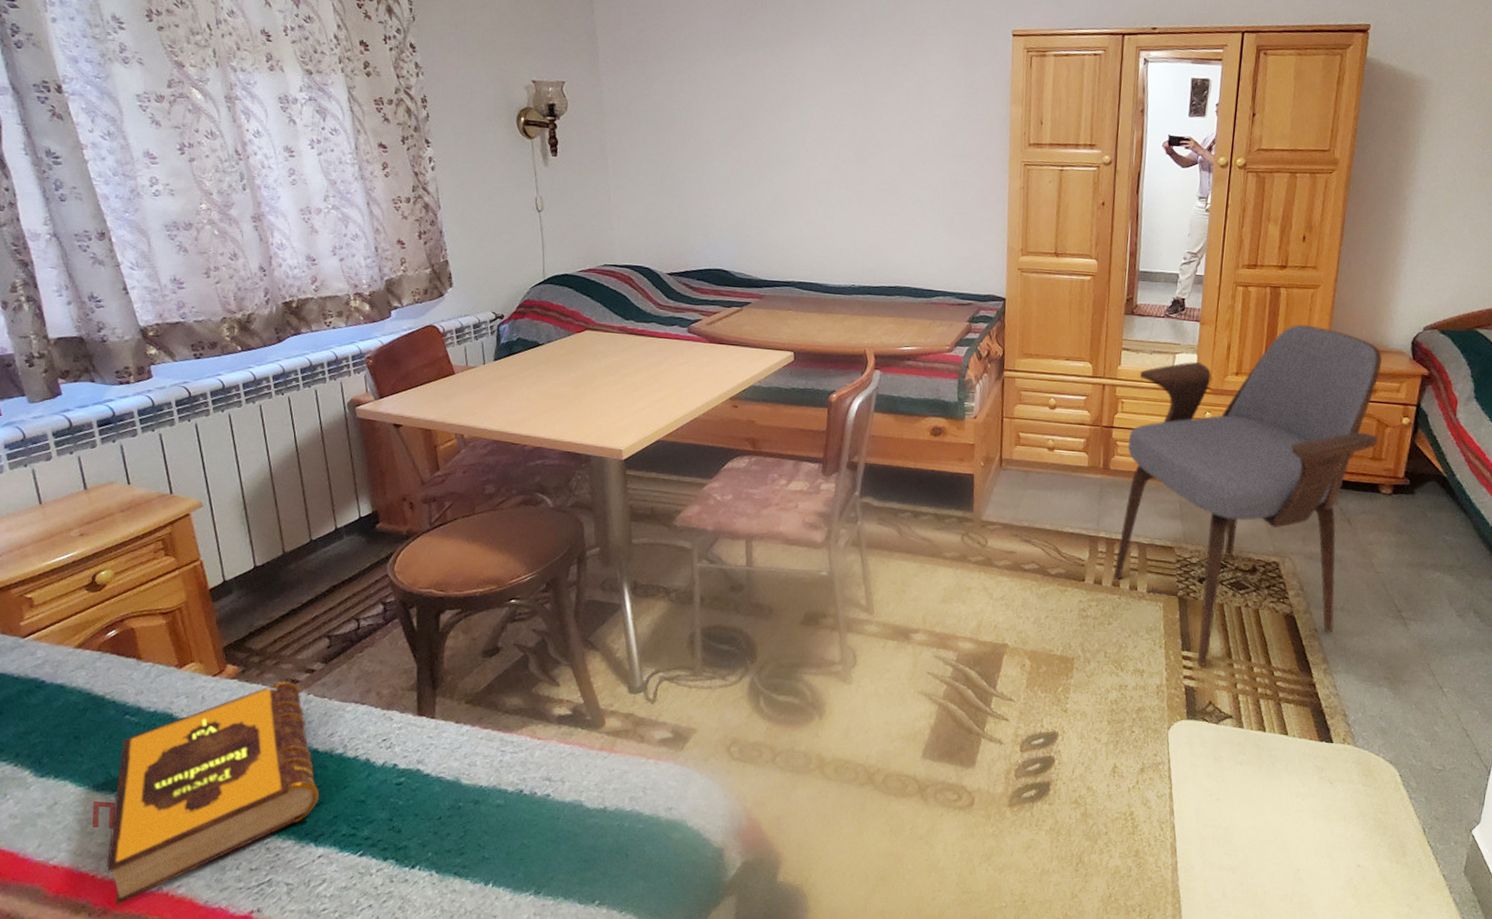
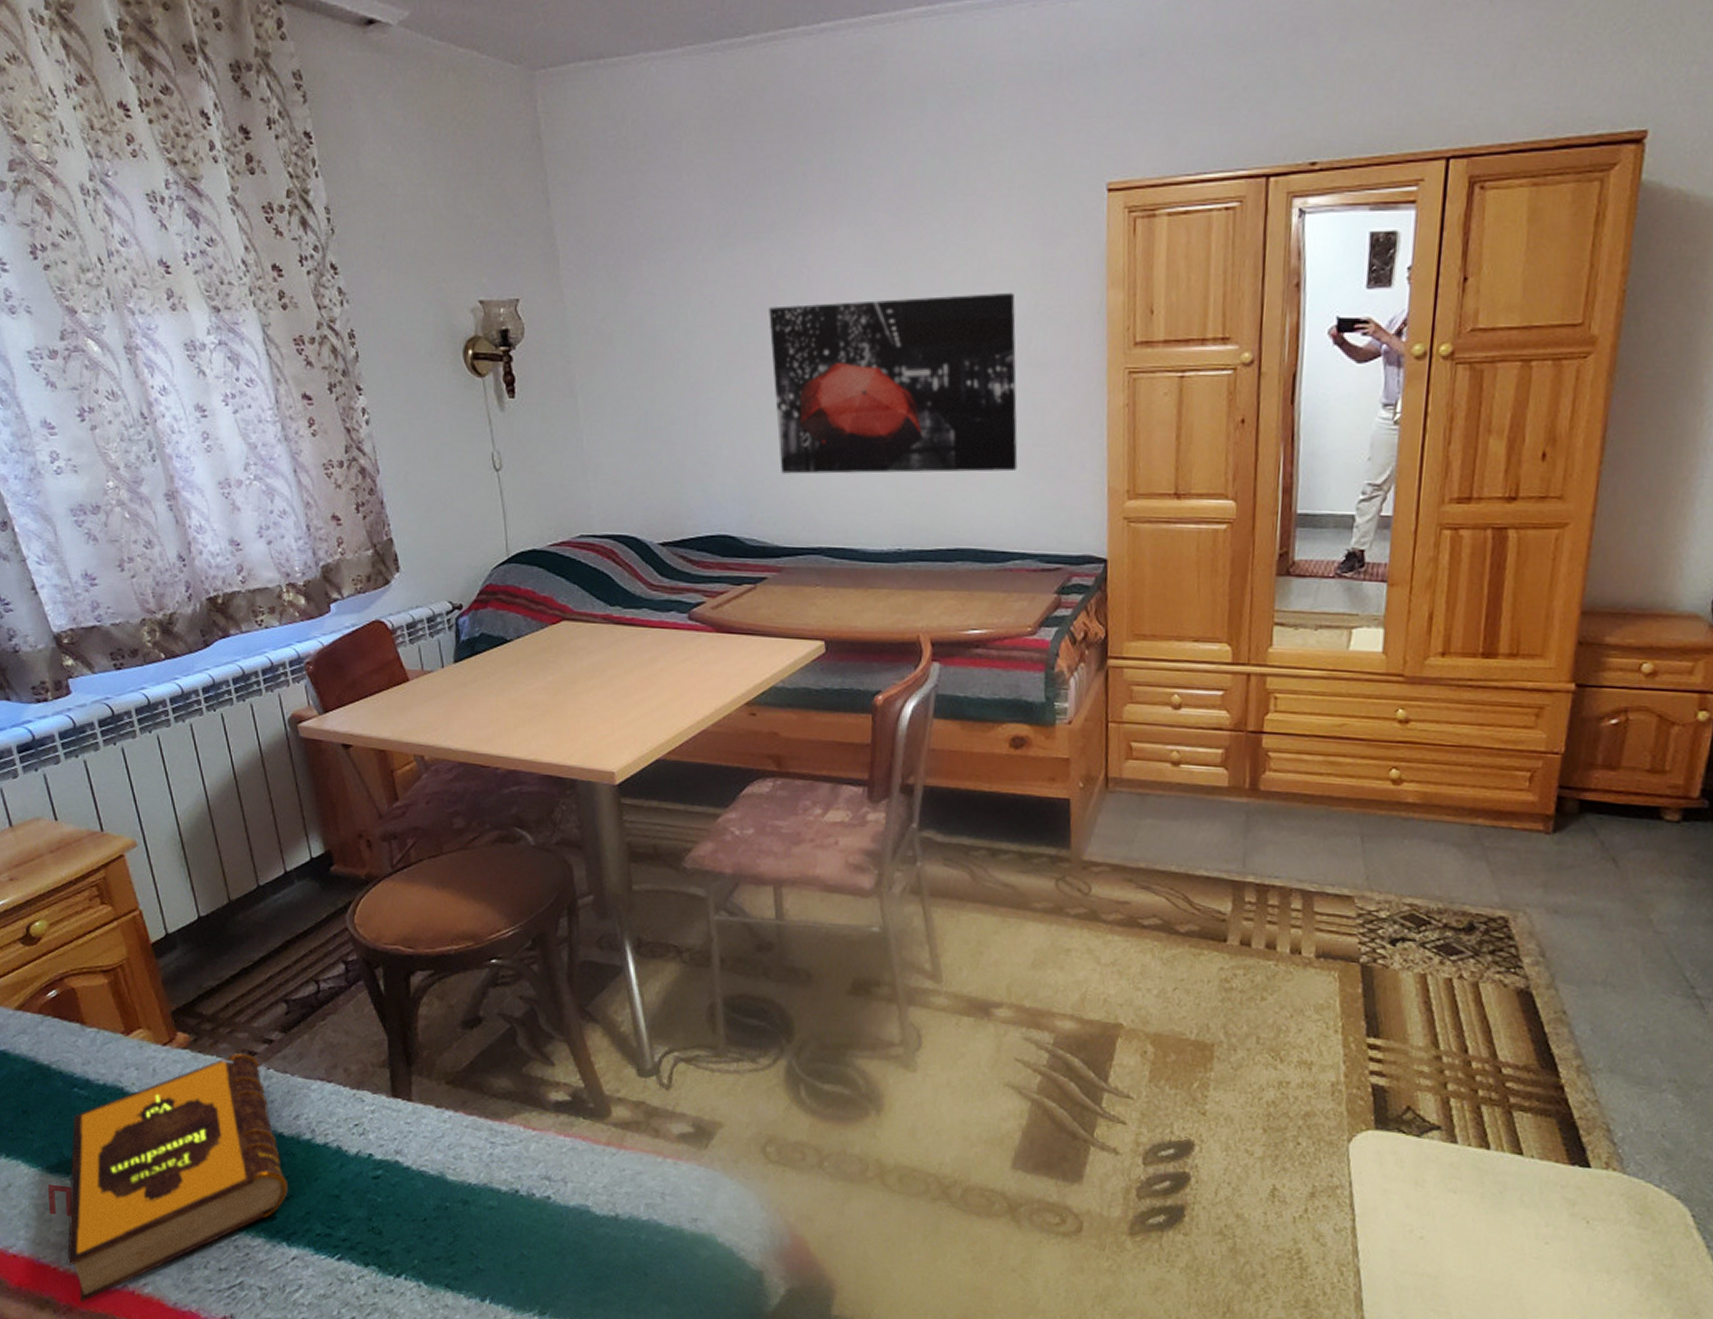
wall art: none [761,100,945,232] -> present [769,292,1018,474]
armchair: present [1113,324,1383,666] -> none [1266,580,1667,1059]

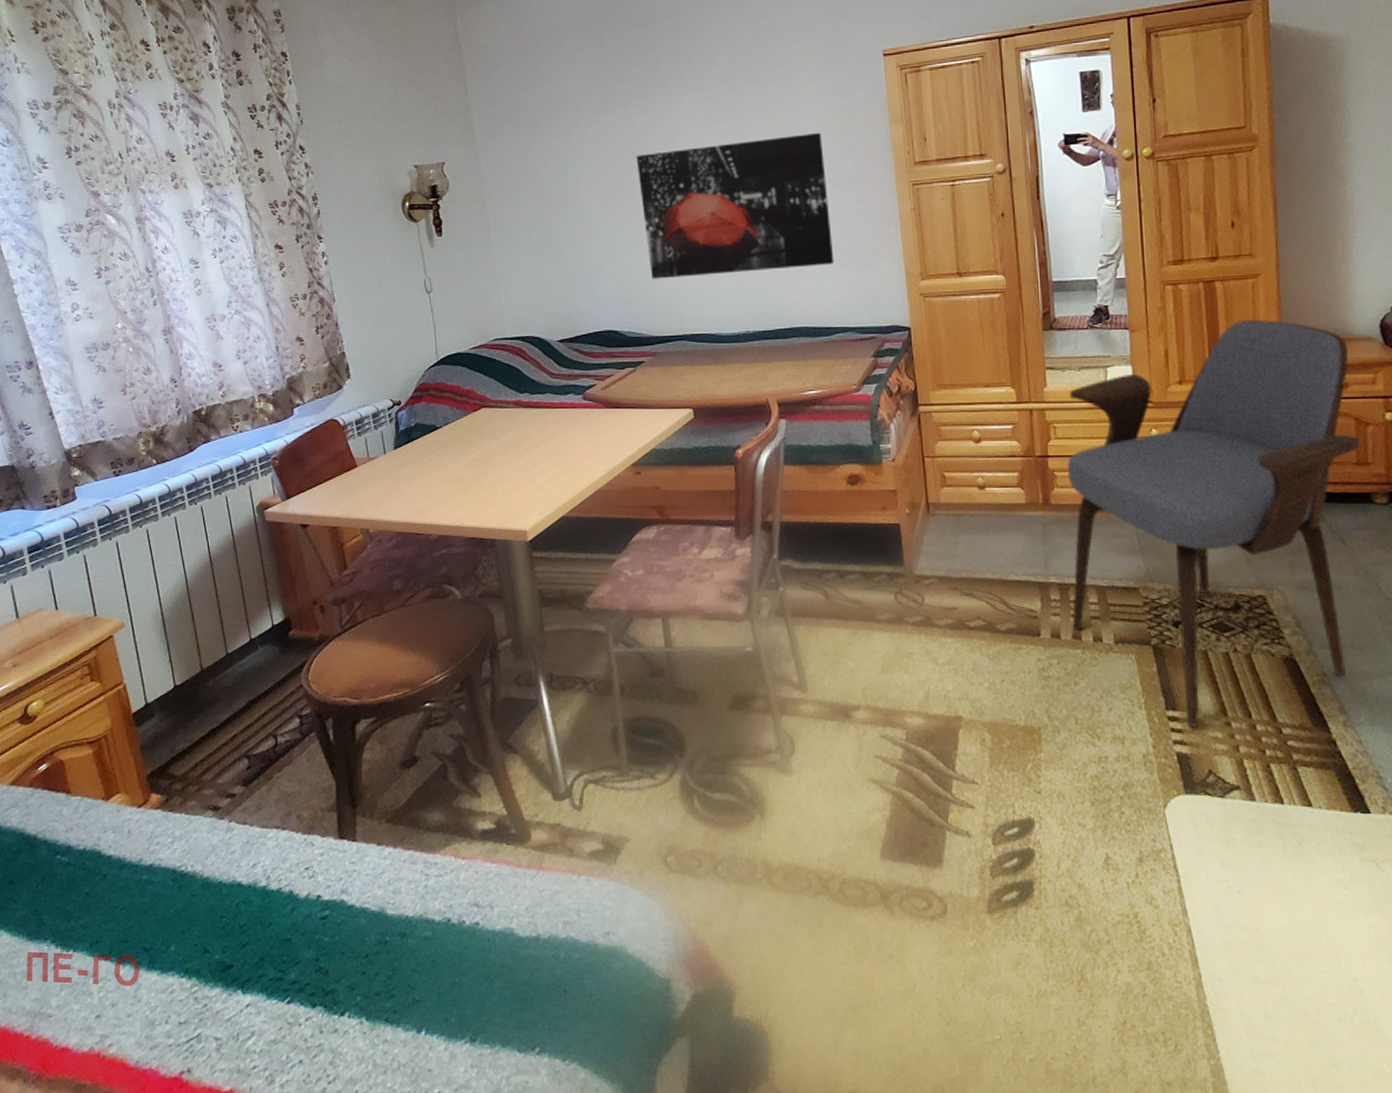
hardback book: present [67,1052,288,1303] -> none [40,808,244,1070]
armchair: none [1266,580,1667,1059] -> present [1067,319,1360,727]

